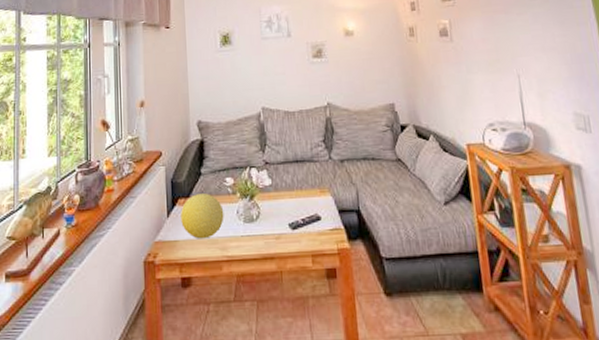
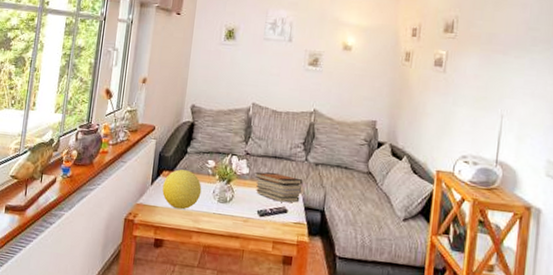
book stack: none [278,178,332,210] -> present [255,172,303,203]

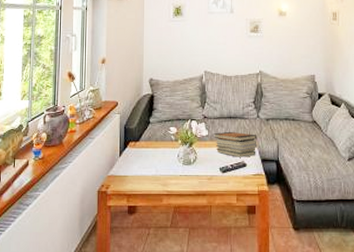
decorative ball: present [162,169,202,210] -> none [131,139,167,176]

